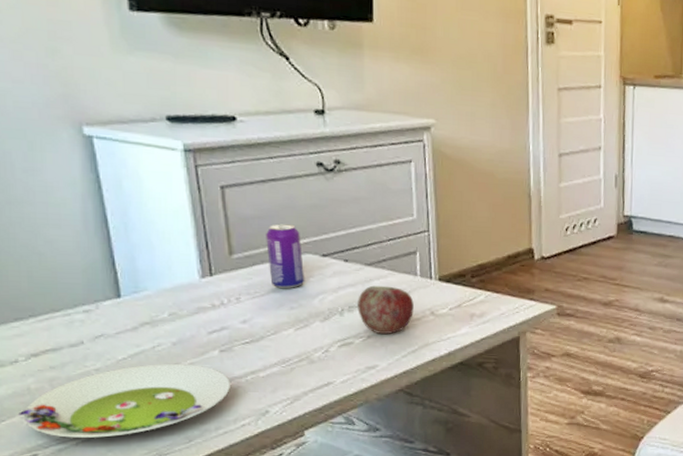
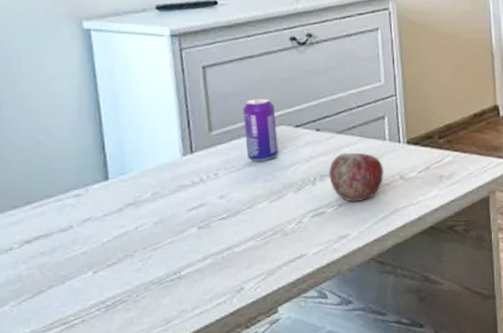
salad plate: present [17,364,230,438] -> none [8,243,207,325]

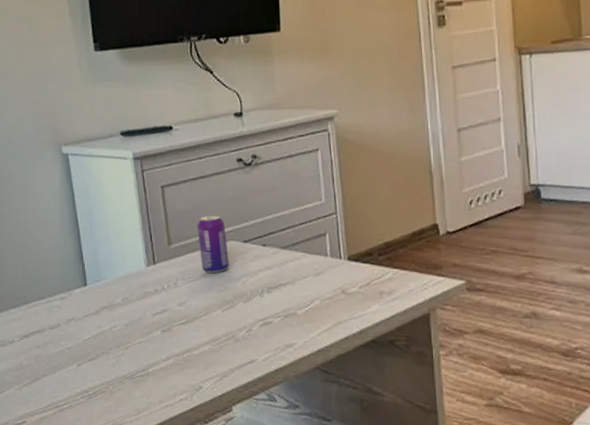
apple: present [329,152,383,202] -> none [275,267,326,314]

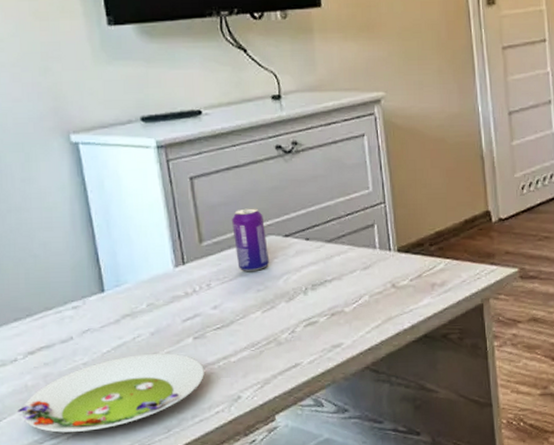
salad plate: none [13,343,170,408] -> present [16,353,204,433]

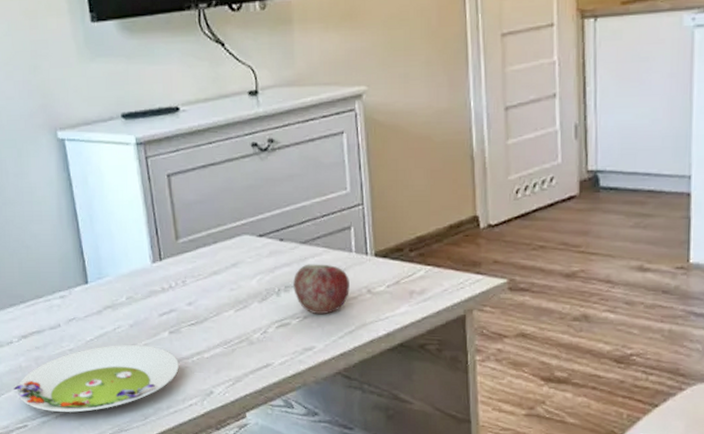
beverage can: present [232,208,270,272] -> none [207,207,244,271]
apple: none [320,261,375,311] -> present [293,264,349,315]

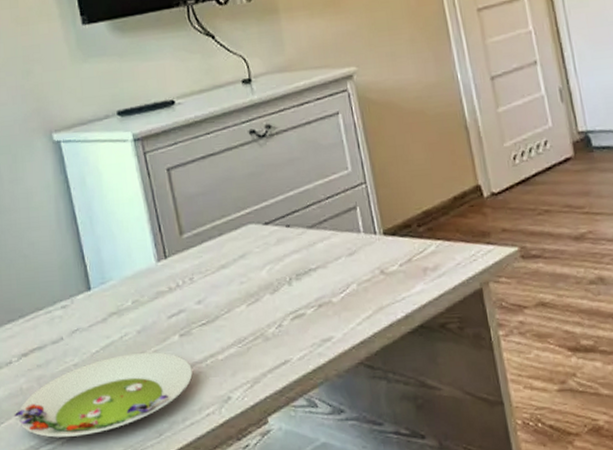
apple: present [293,264,349,315] -> none [304,247,362,302]

